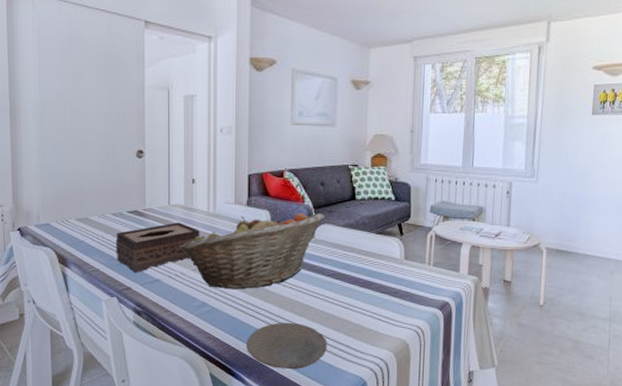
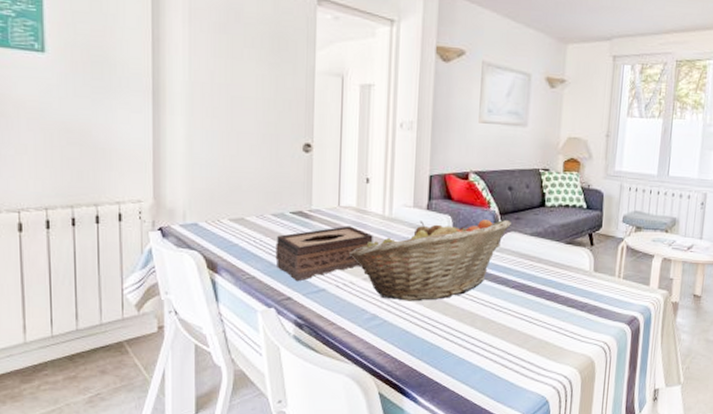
plate: present [247,322,327,370] -> none [421,337,509,388]

